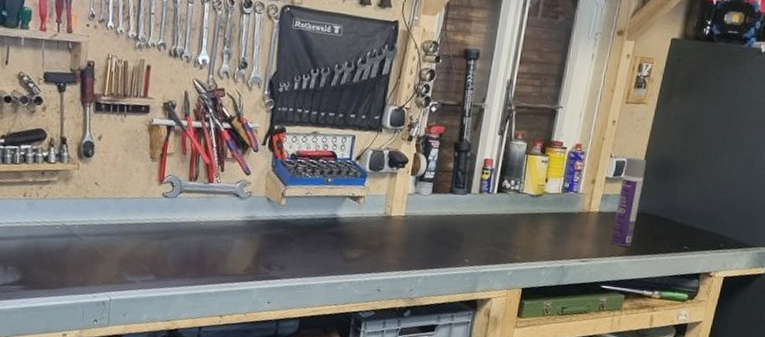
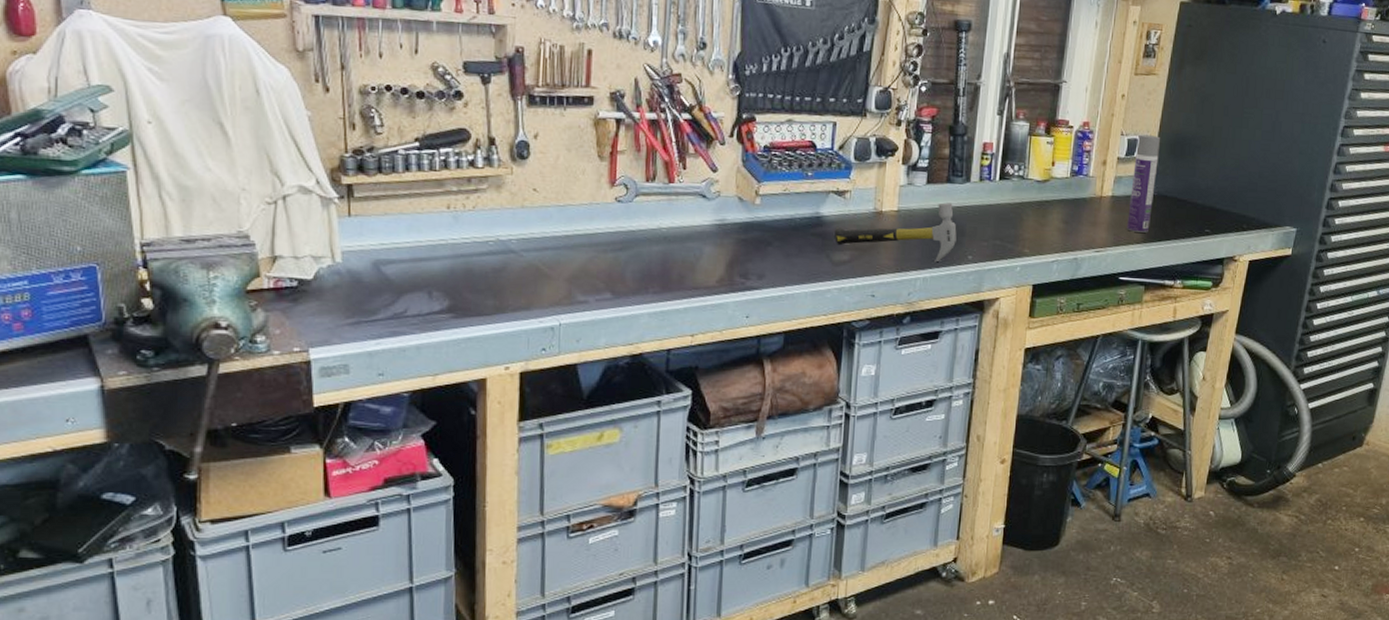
claw hammer: none [348,210,457,264] -> present [835,202,957,263]

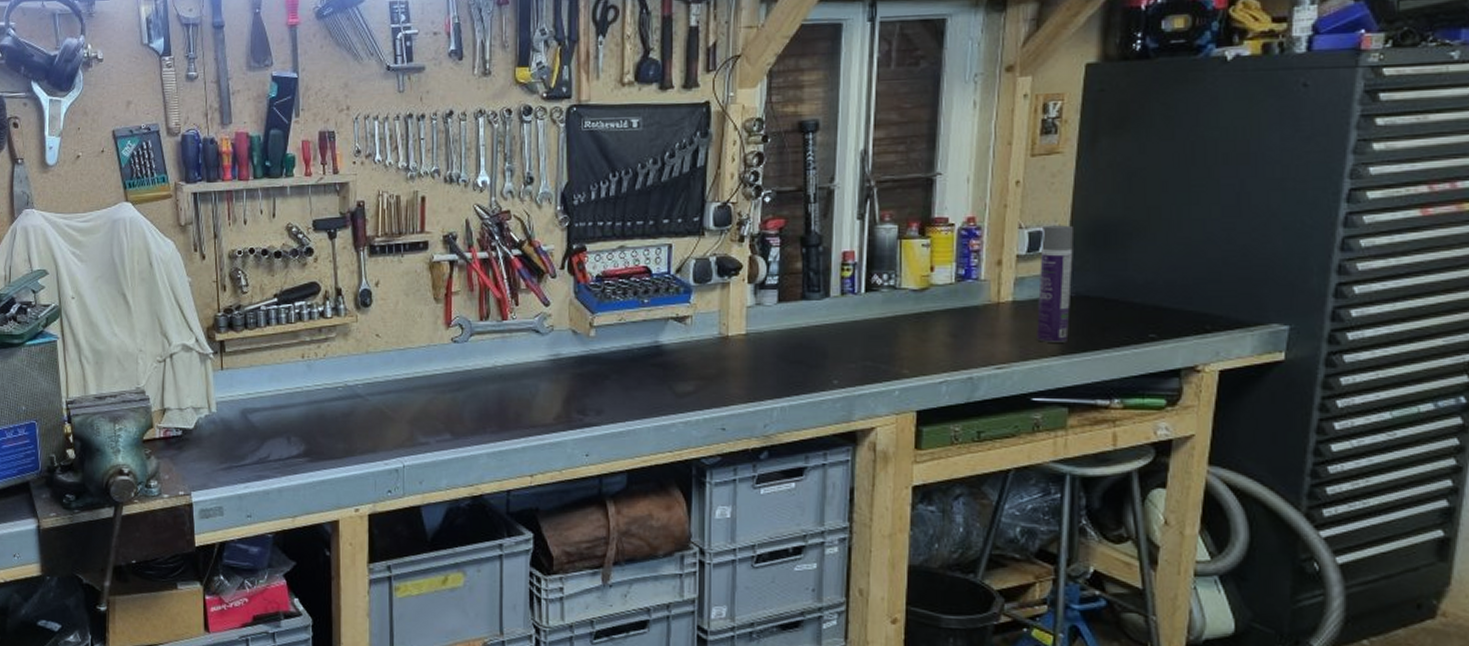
claw hammer: present [835,202,957,263] -> none [677,322,817,390]

